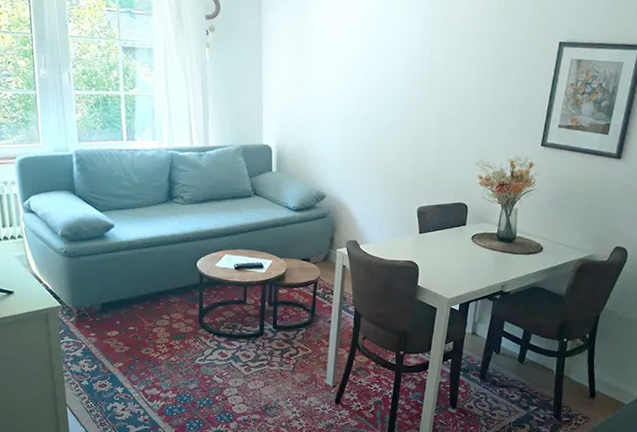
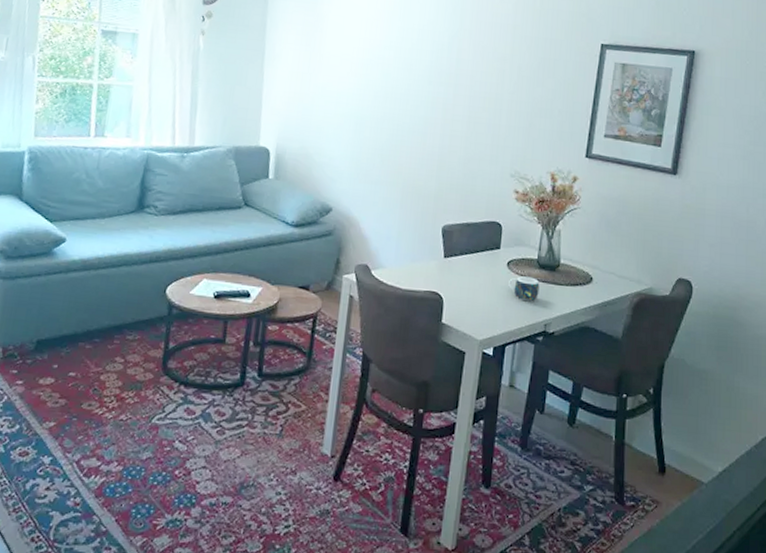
mug: none [473,247,499,268] -> present [509,276,540,302]

